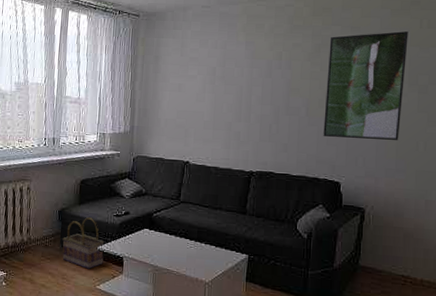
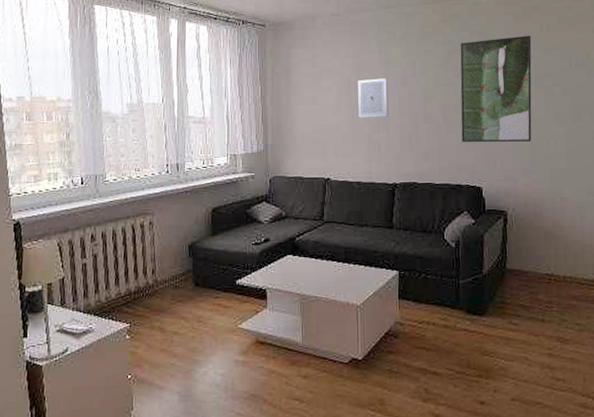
basket: present [62,217,105,269] -> none [195,249,244,307]
wall art: none [221,69,252,107] -> present [358,78,388,118]

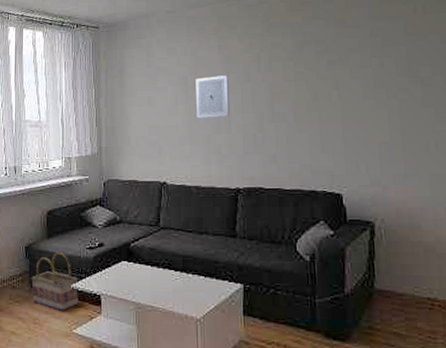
basket: none [195,249,244,307] -> present [31,252,79,311]
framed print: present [460,36,532,142] -> none [312,19,405,143]

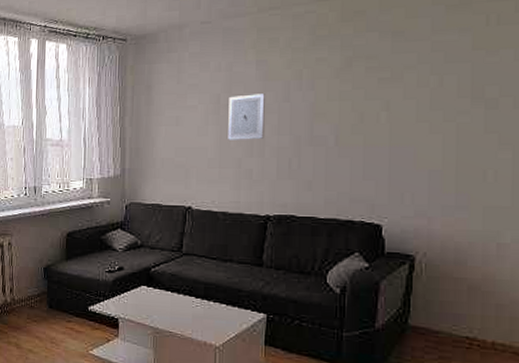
basket: present [31,252,79,311] -> none [49,274,97,332]

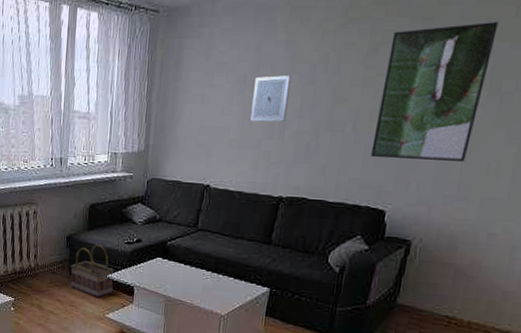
basket: none [49,274,97,332] -> present [70,244,115,298]
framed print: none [358,32,470,170] -> present [371,22,499,161]

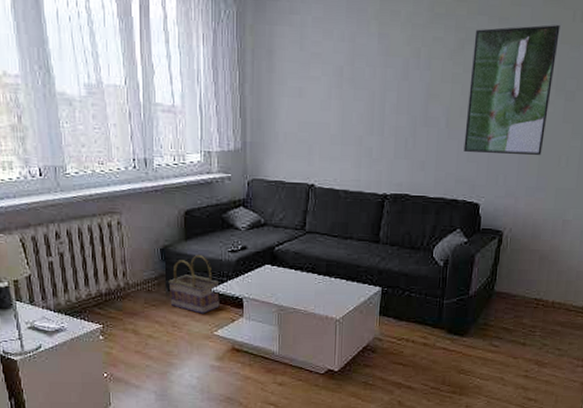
wall art: present [250,75,291,122] -> none [350,69,386,118]

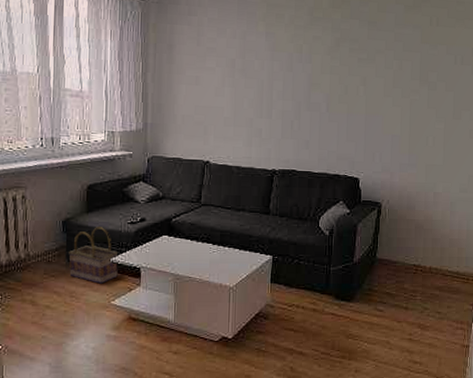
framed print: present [463,25,560,155] -> none [343,28,420,136]

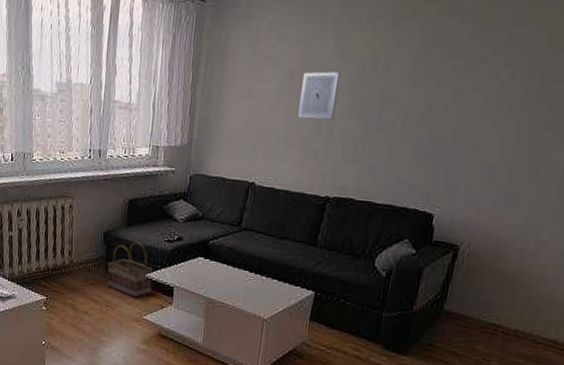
wall art: none [241,62,273,103] -> present [298,71,340,119]

